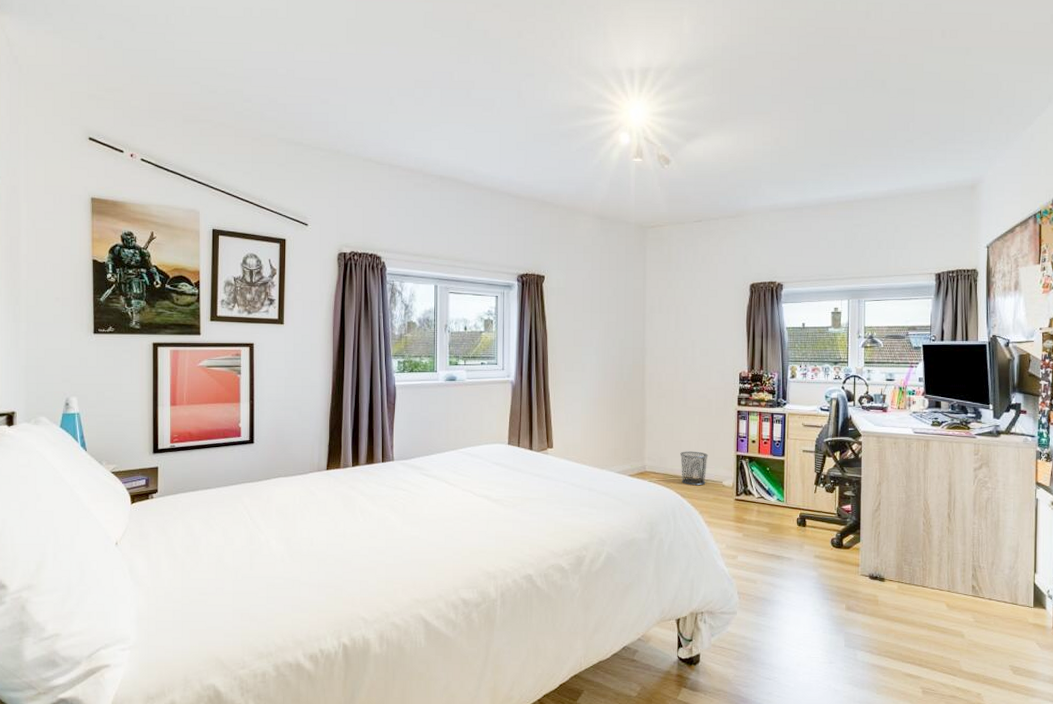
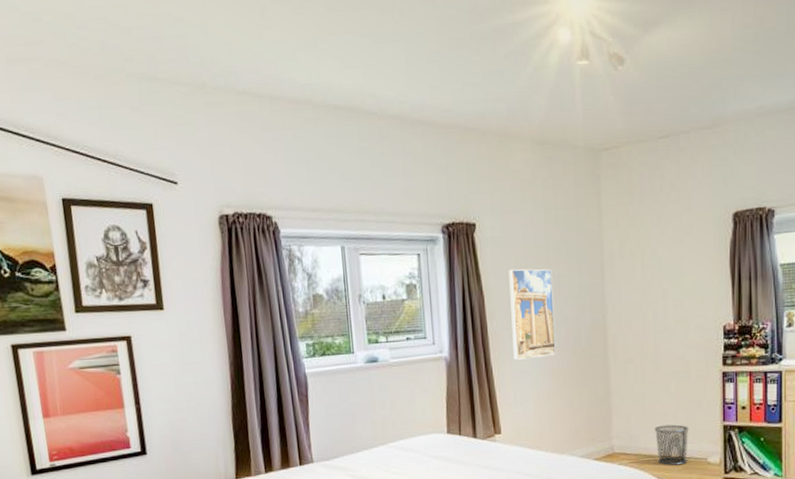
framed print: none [568,314,603,388] -> present [509,269,556,360]

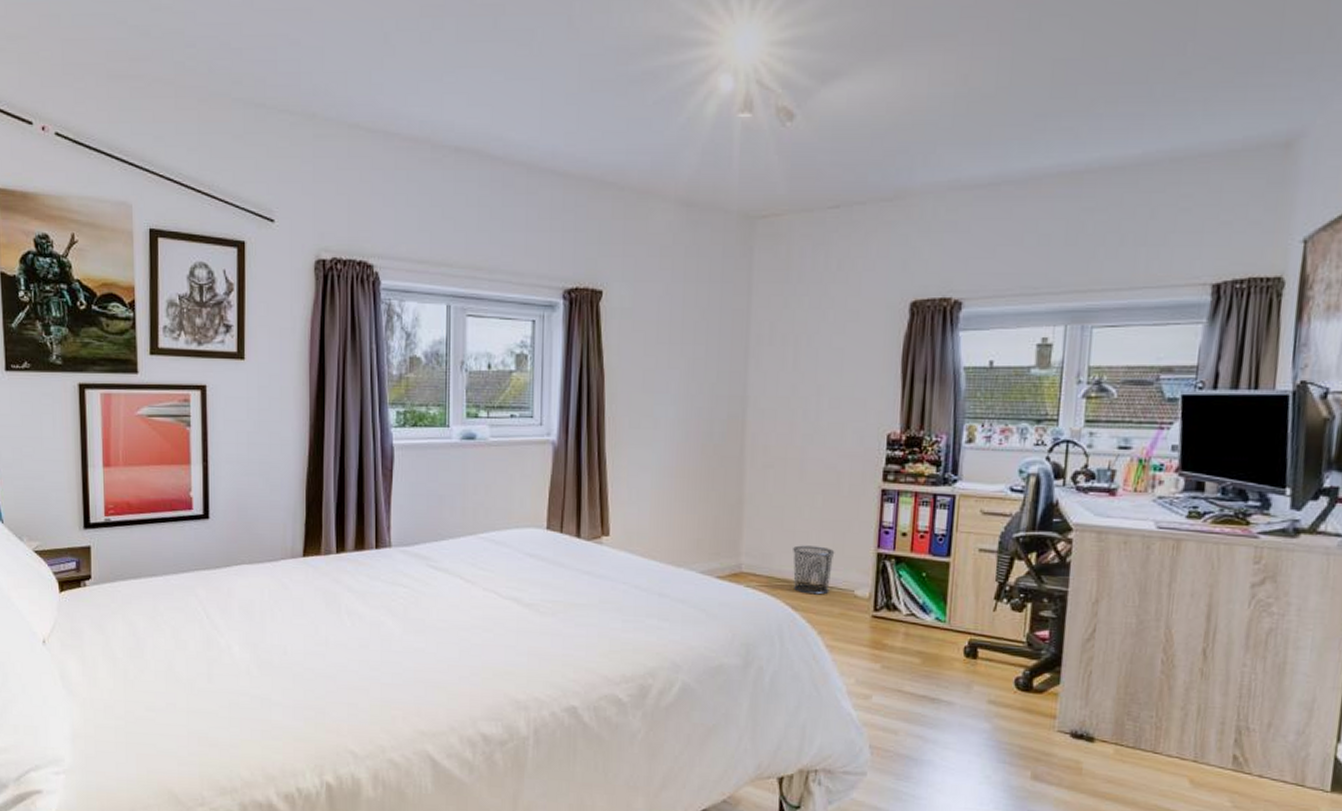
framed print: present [509,269,556,360] -> none [632,346,687,452]

